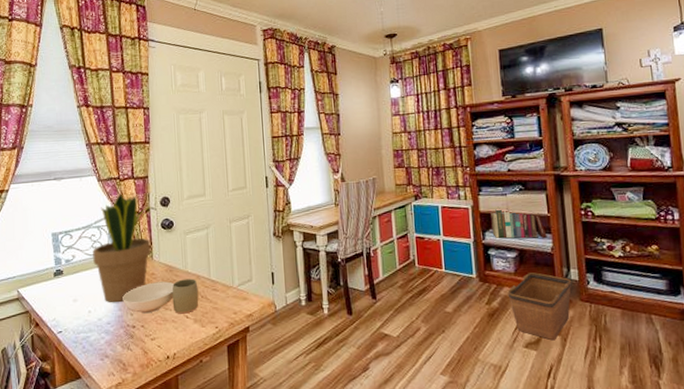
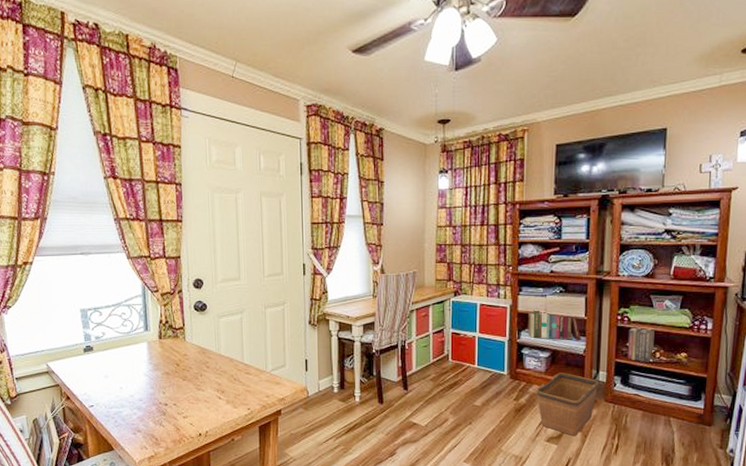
potted plant: present [92,194,156,302] -> none [122,273,189,380]
bowl: present [122,281,174,314] -> none [154,363,207,393]
mug: present [172,278,199,314] -> none [204,361,232,395]
books: none [594,220,623,258] -> present [627,326,655,362]

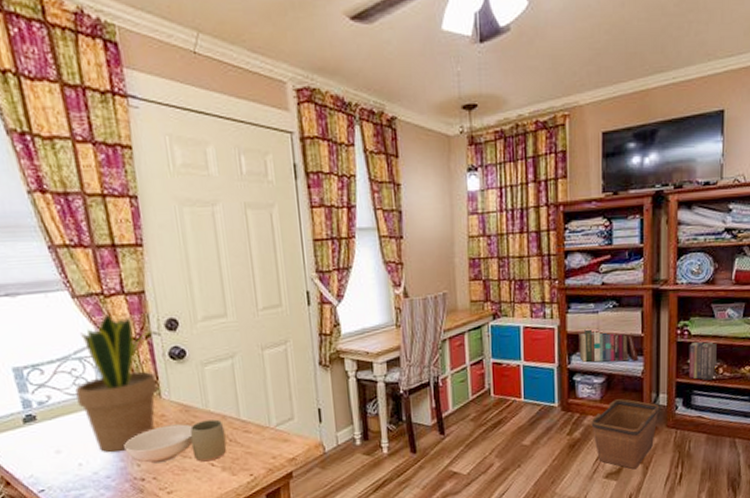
potted plant: none [122,273,189,380] -> present [75,314,160,452]
bowl: none [154,363,207,393] -> present [124,424,193,464]
mug: none [204,361,232,395] -> present [190,419,227,462]

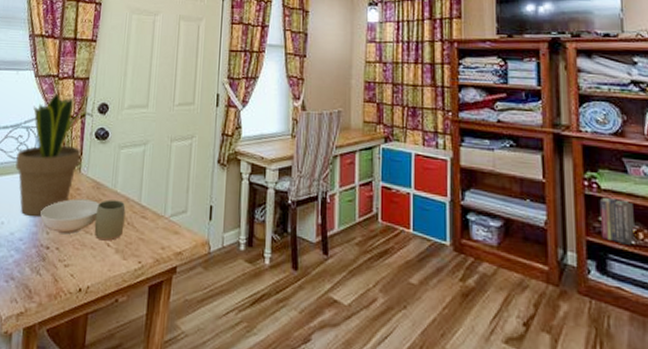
books: present [579,326,639,363] -> none [473,163,541,208]
bicycle basket: present [591,399,660,470] -> none [487,249,568,340]

